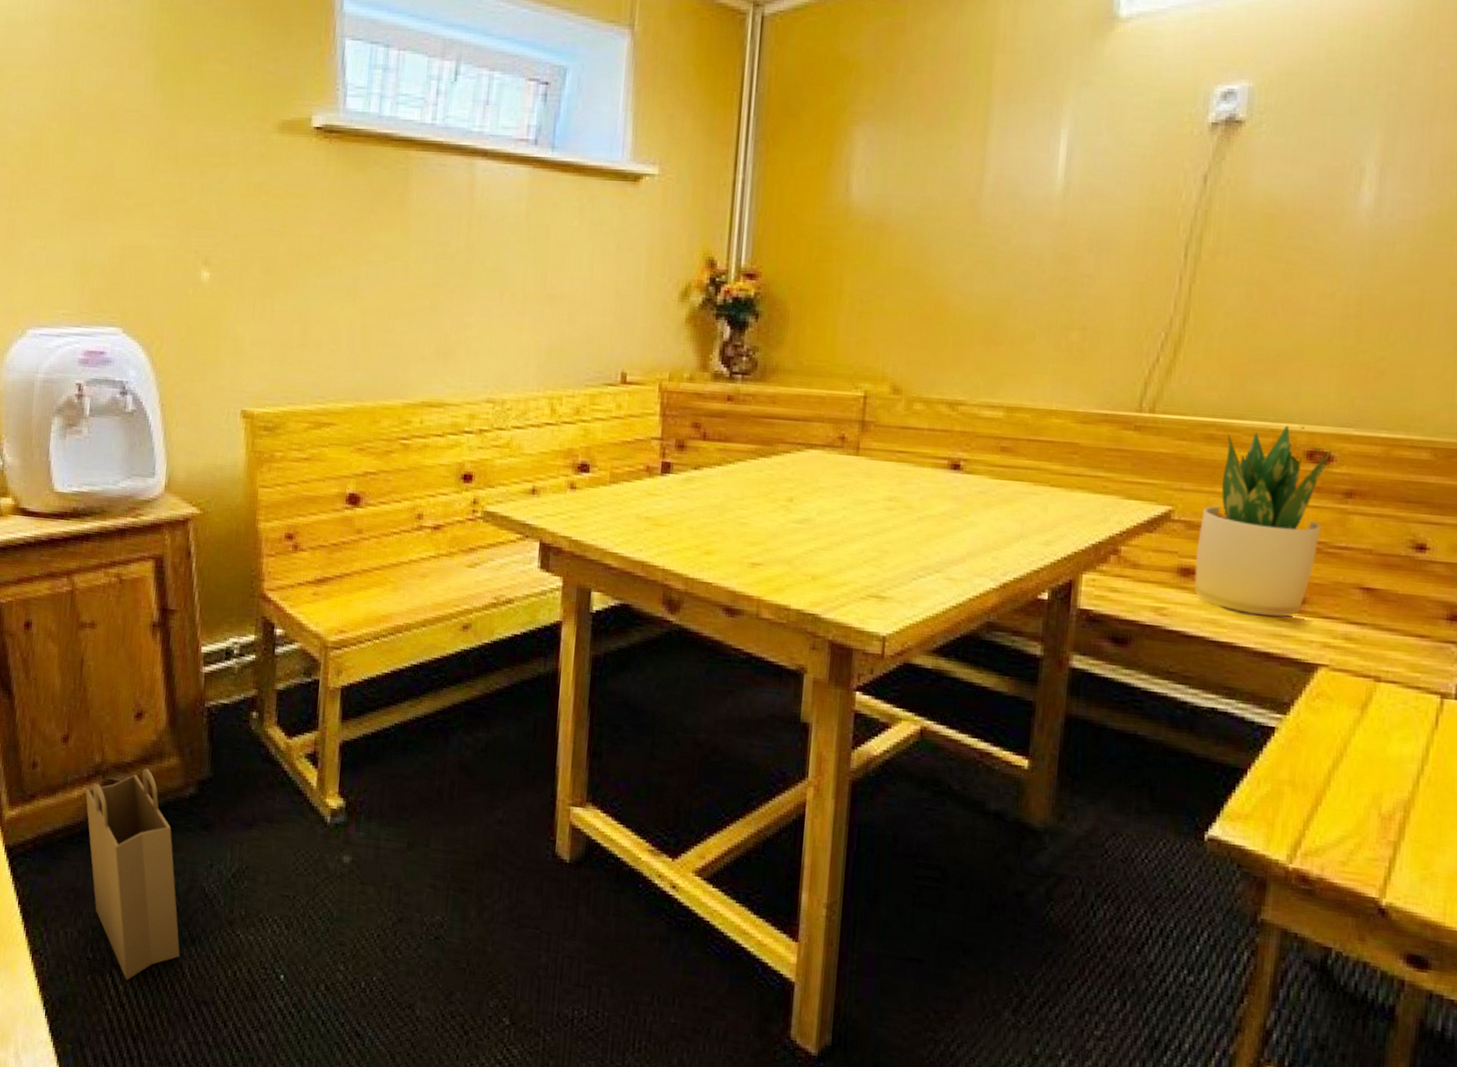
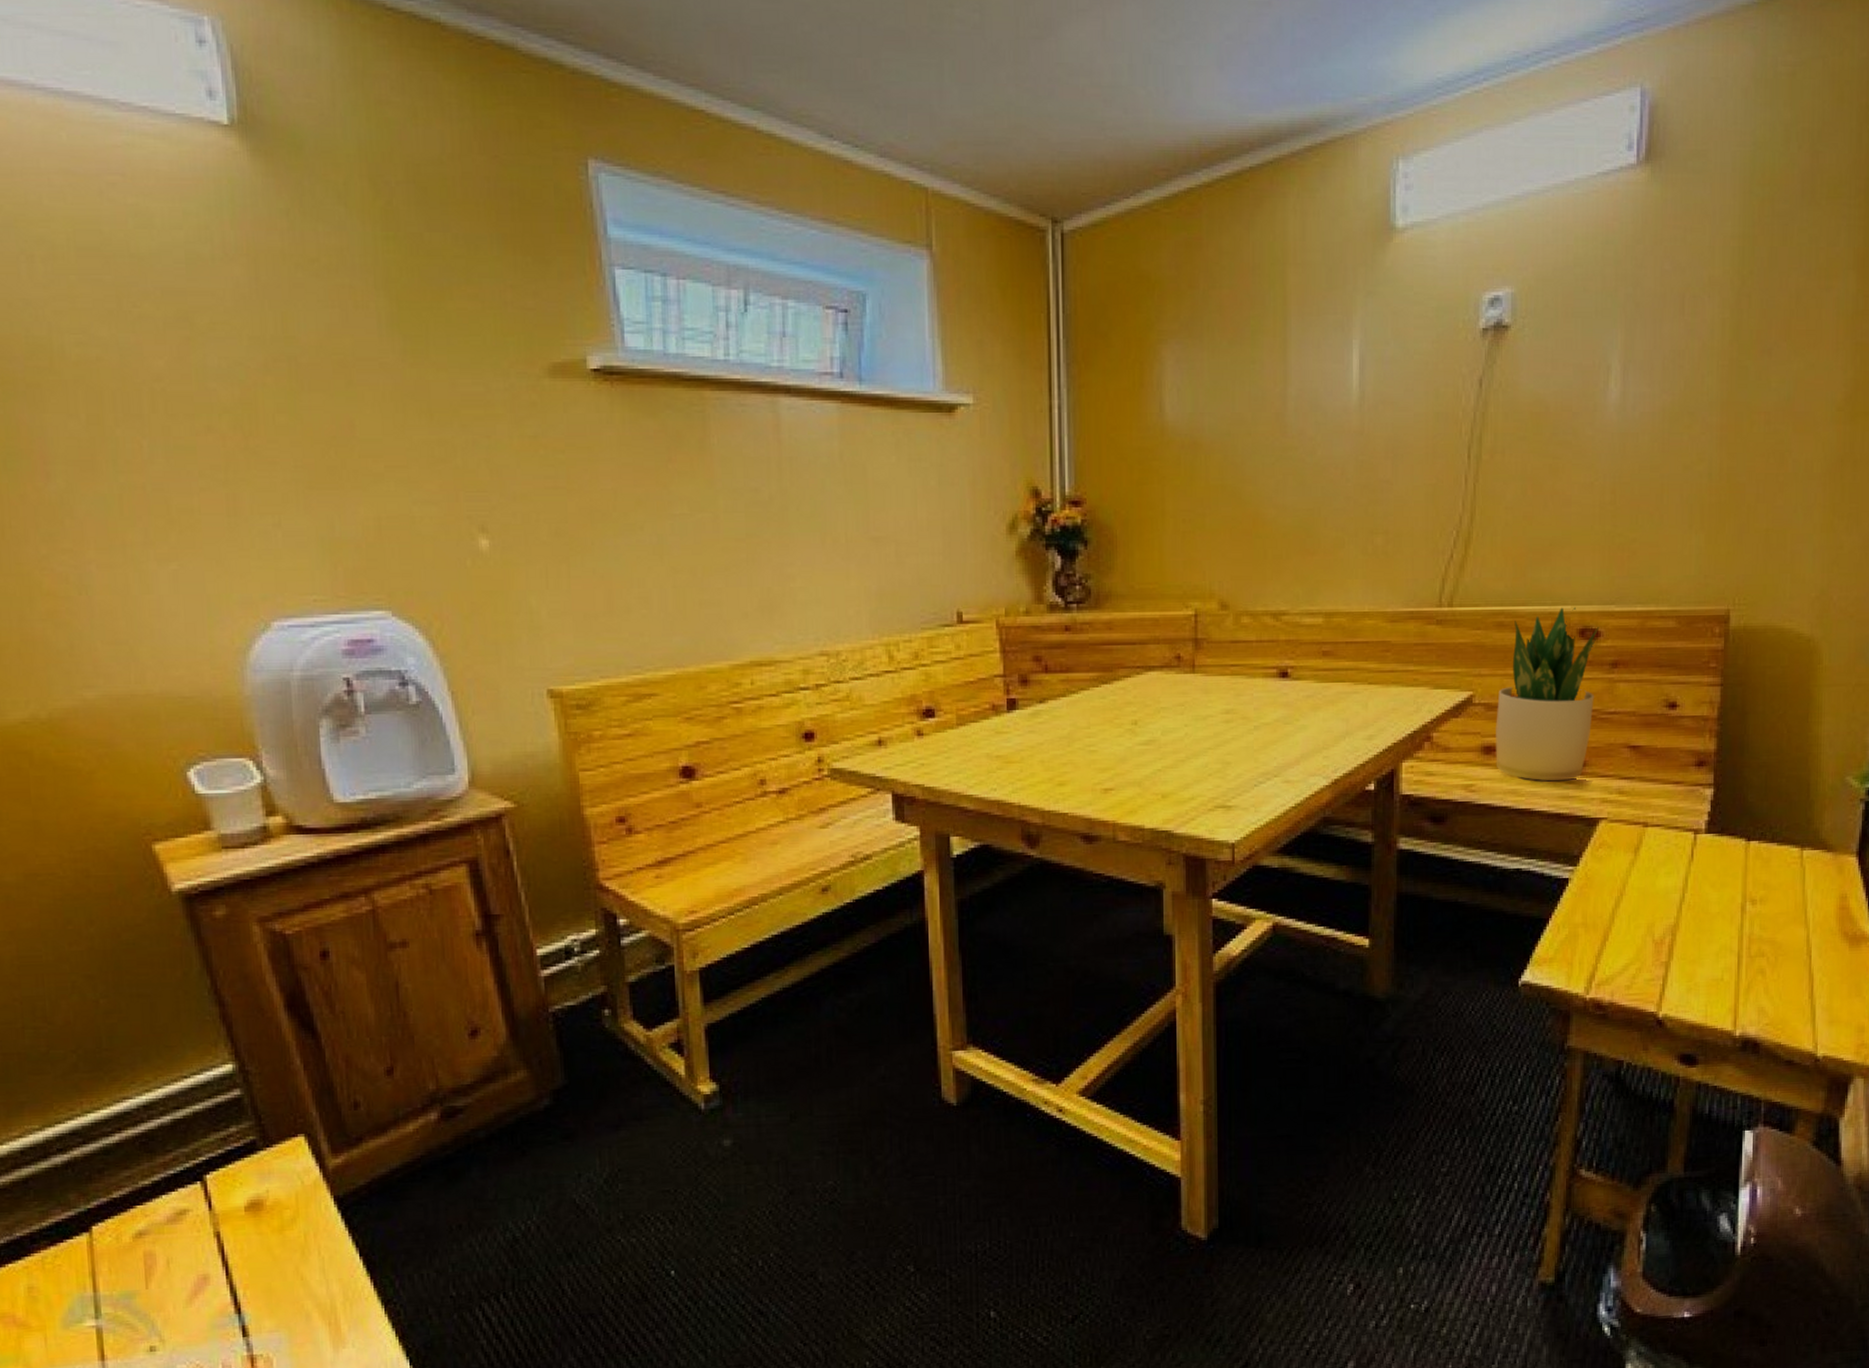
shopping bag: present [85,768,180,980] -> none [421,1087,556,1310]

